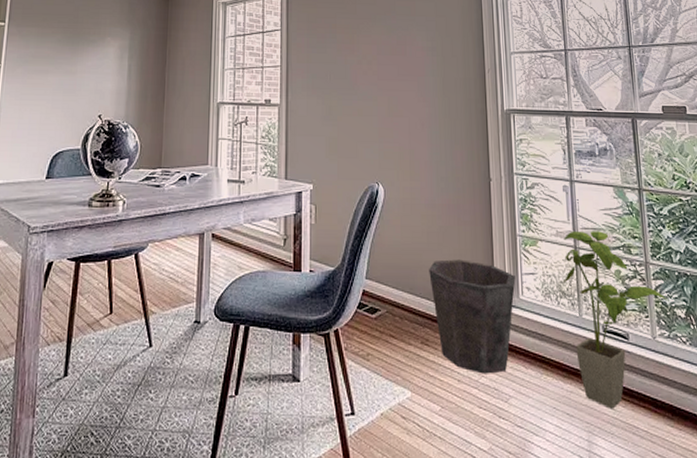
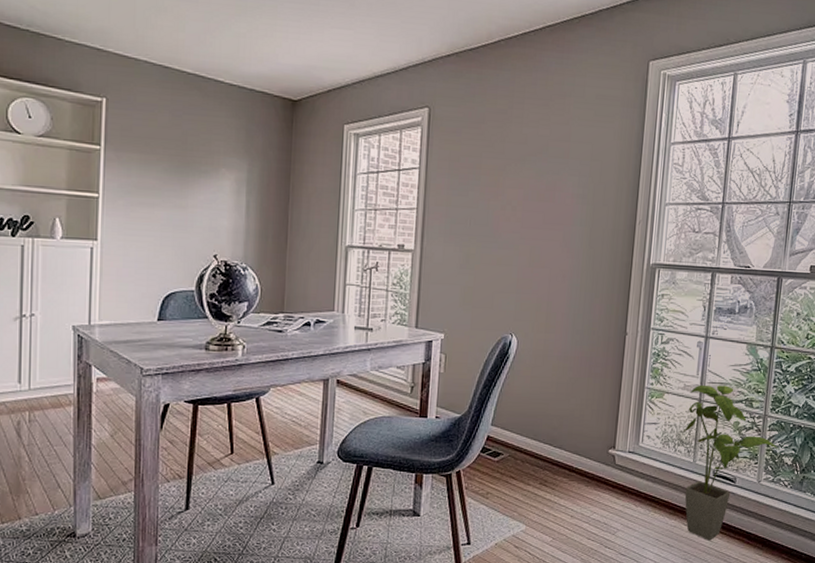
waste bin: present [429,259,516,374] -> none [554,409,638,511]

